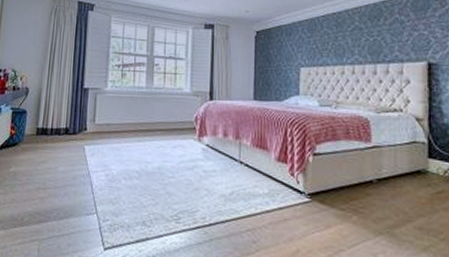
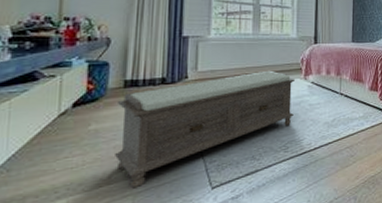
bench: none [27,127,188,235] -> present [115,70,295,189]

